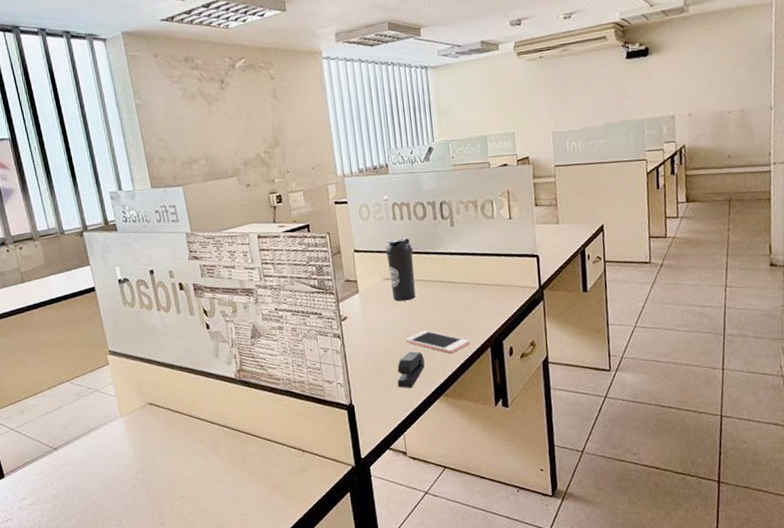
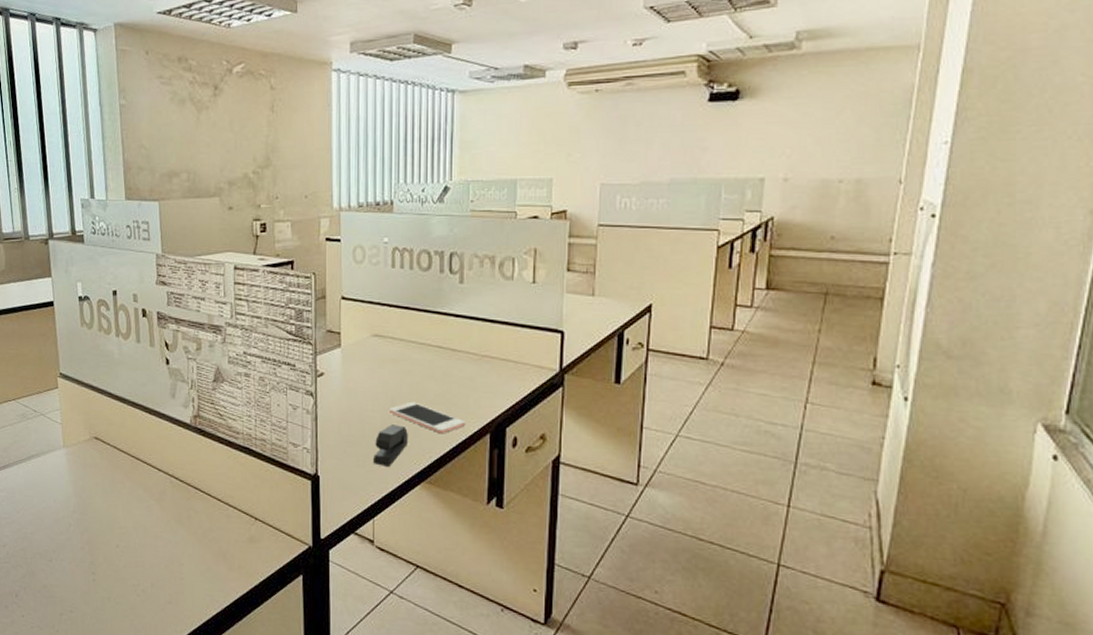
water bottle: present [385,237,416,302] -> none [378,290,411,364]

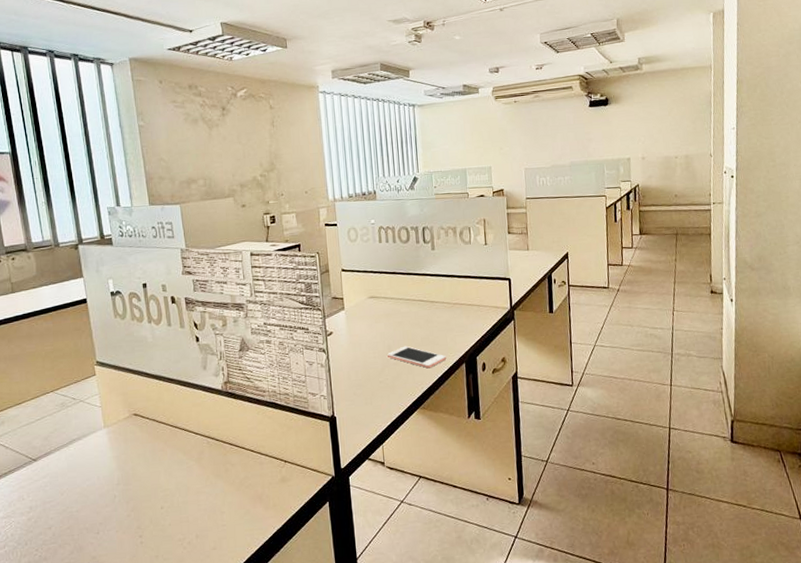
stapler: present [372,424,408,467] -> none [377,365,404,401]

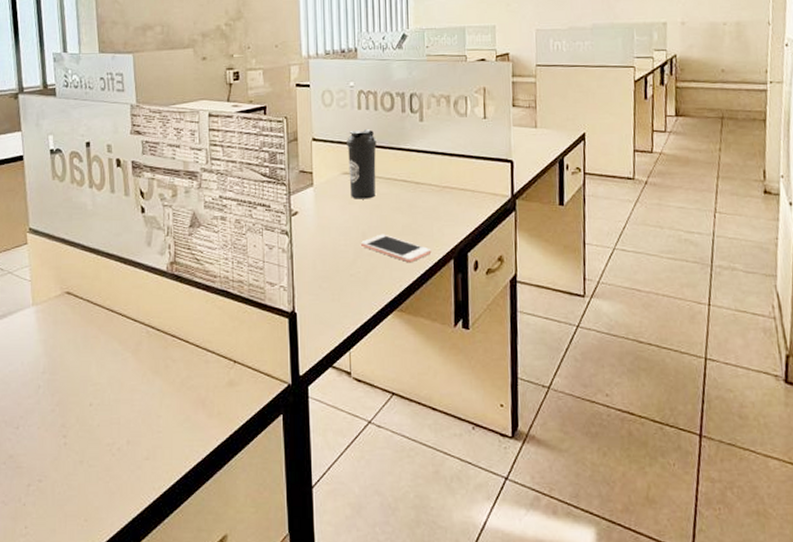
water bottle: none [371,259,398,319] -> present [347,129,377,199]

